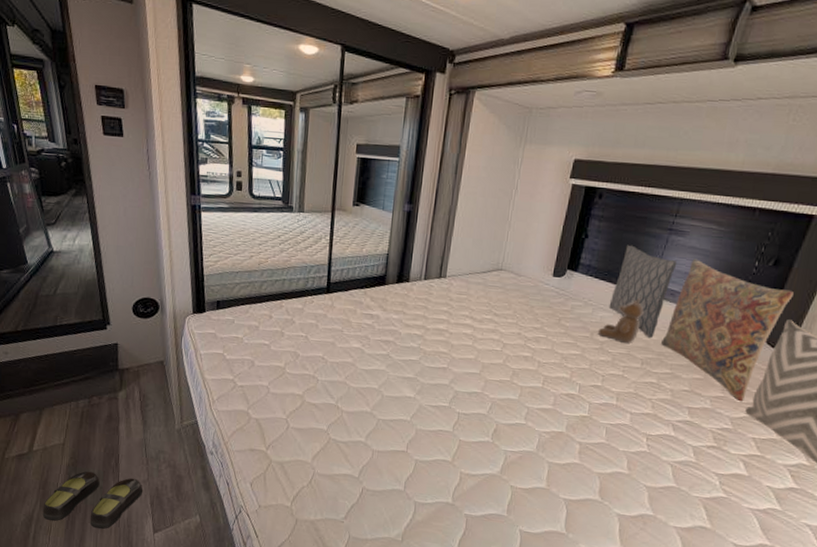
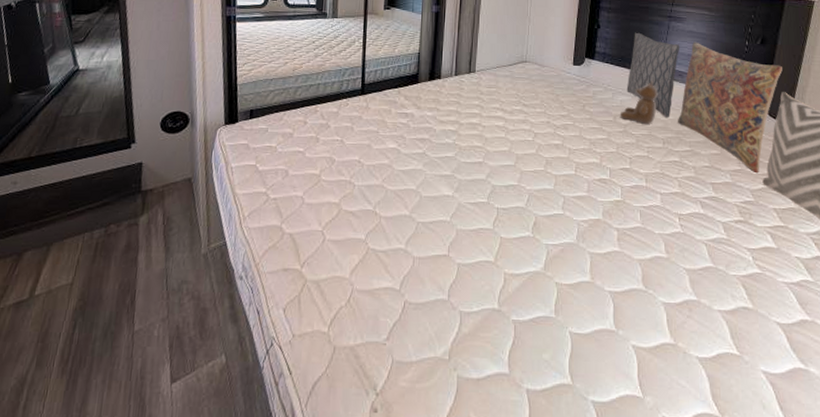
slippers: present [42,471,143,529] -> none [38,314,161,385]

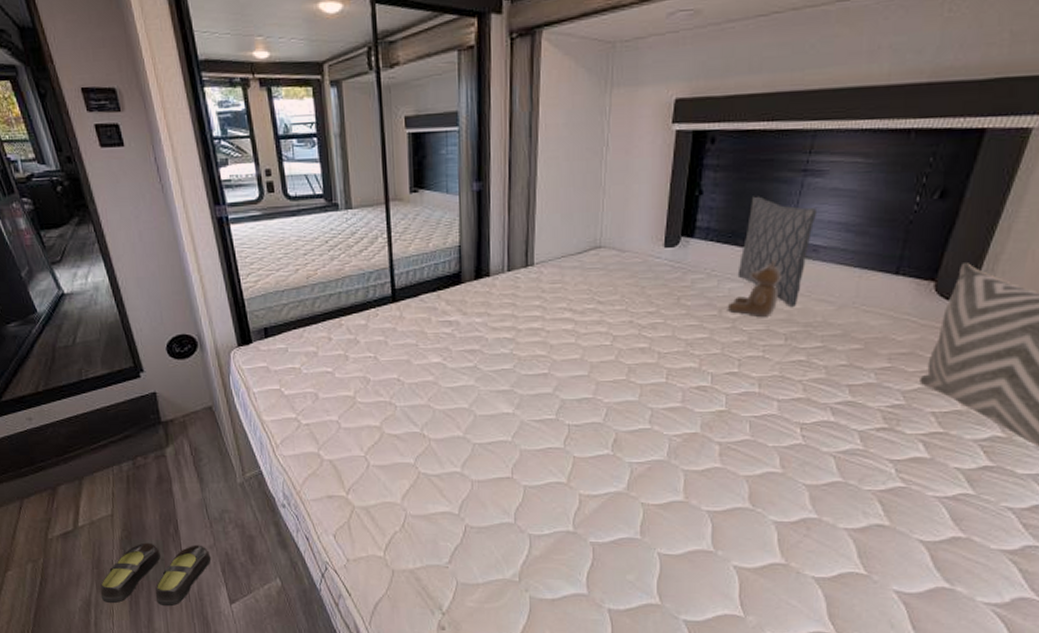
slippers: none [38,314,161,385] -> present [100,542,211,606]
pillow: present [678,41,782,174] -> none [807,202,968,371]

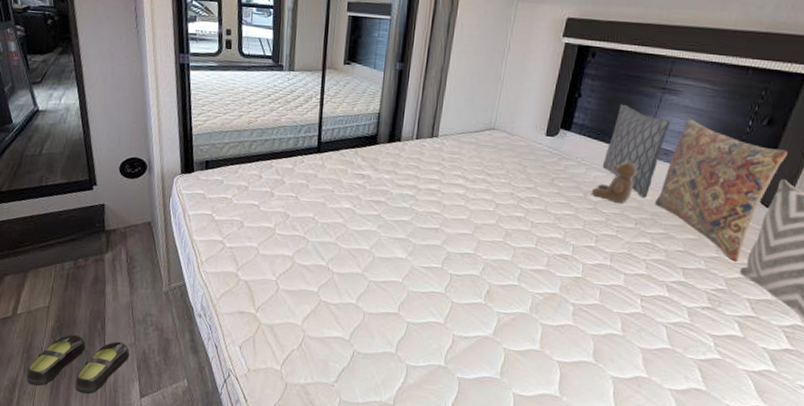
pillow: none [807,202,968,371] -> present [655,118,787,263]

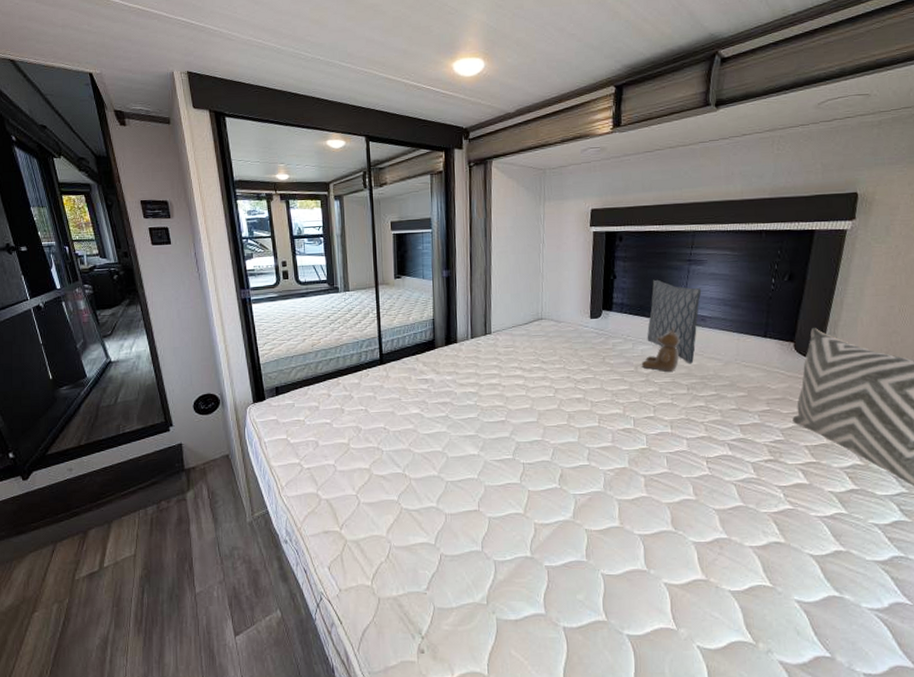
slippers: present [26,334,129,394] -> none [118,580,219,640]
pillow: present [655,118,787,263] -> none [702,284,812,413]

